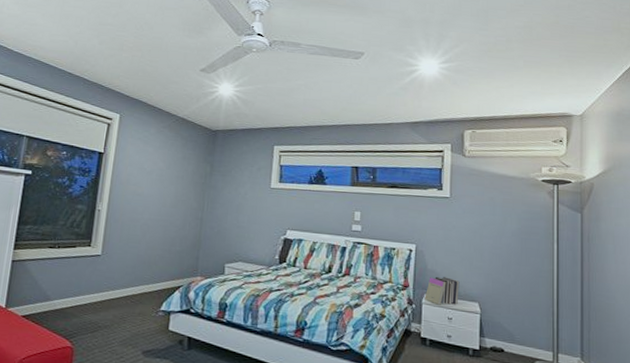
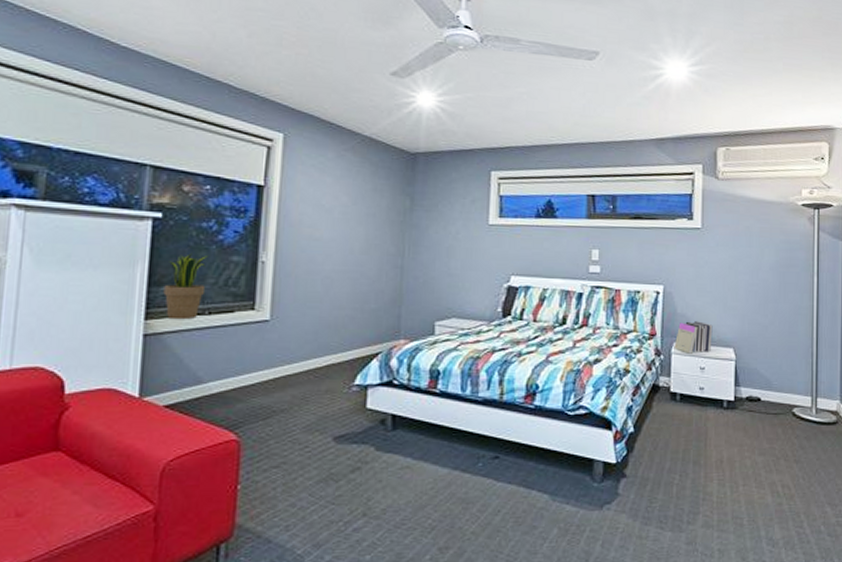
potted plant: none [28,200,62,252] -> present [163,252,210,320]

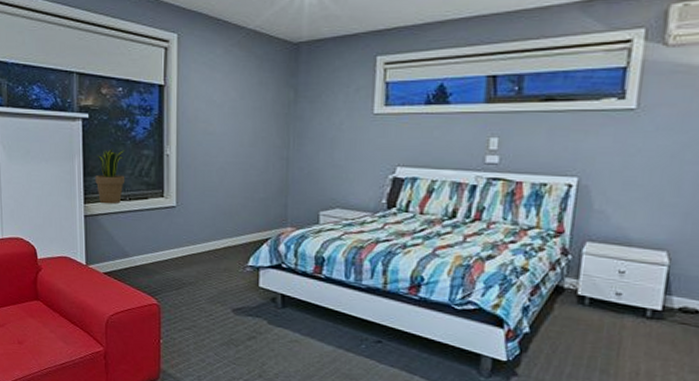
books: present [674,321,713,354] -> none [586,218,641,255]

